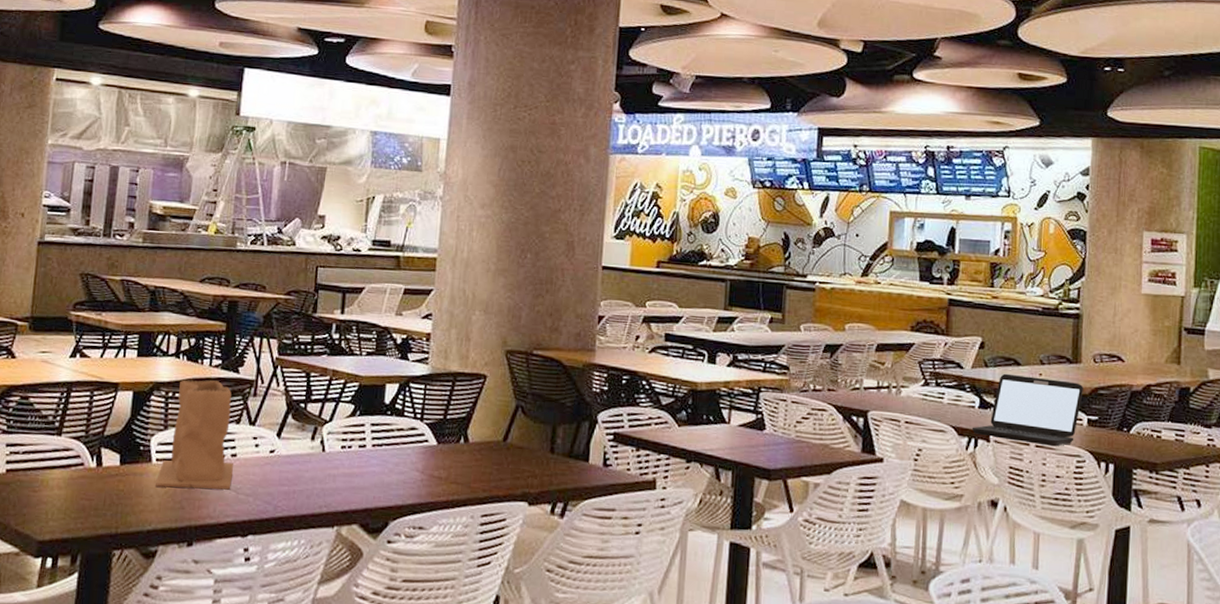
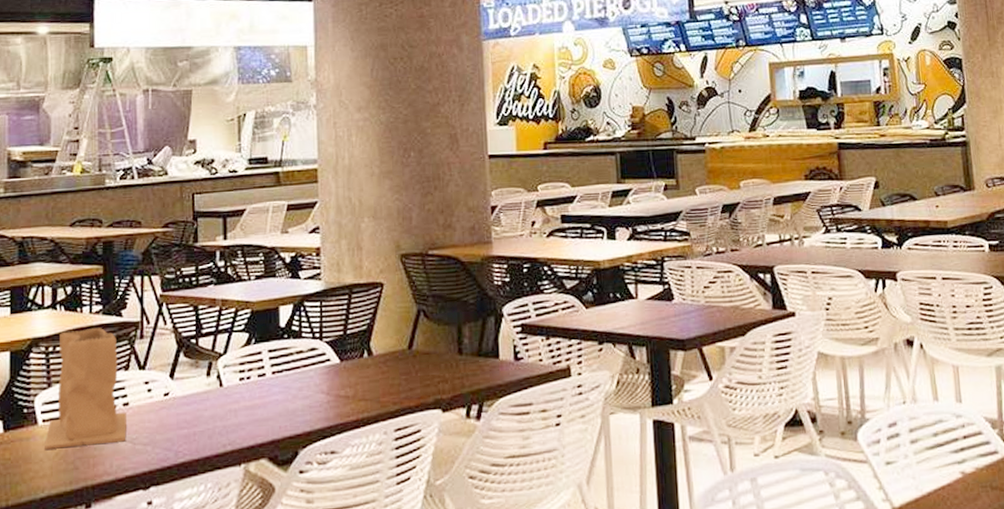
laptop: present [971,373,1083,447] -> none [877,209,981,277]

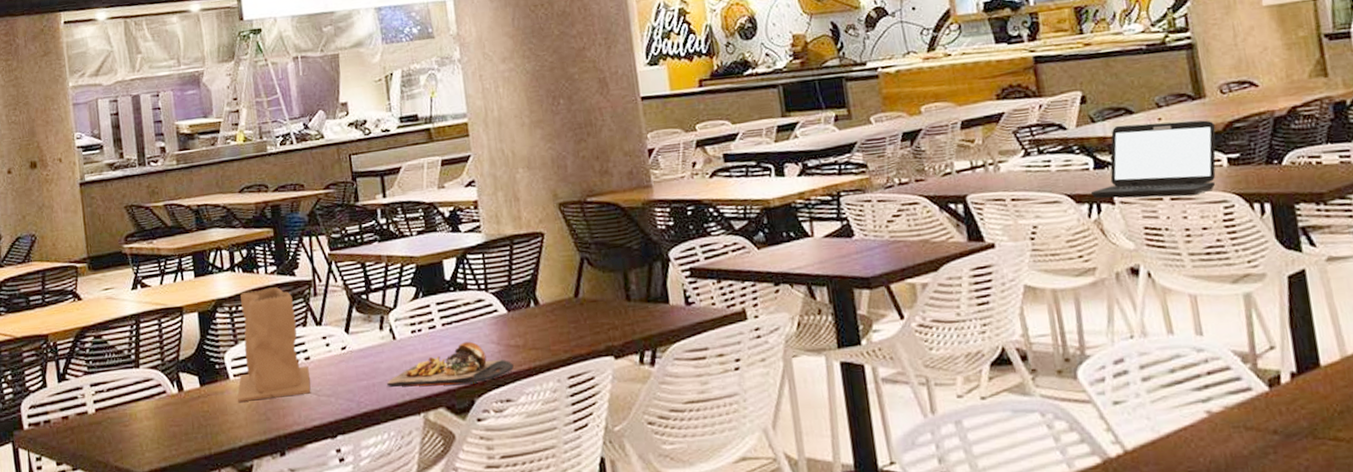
food tray: none [209,390,341,436] -> present [387,341,514,387]
laptop: none [877,209,981,277] -> present [1090,120,1216,199]

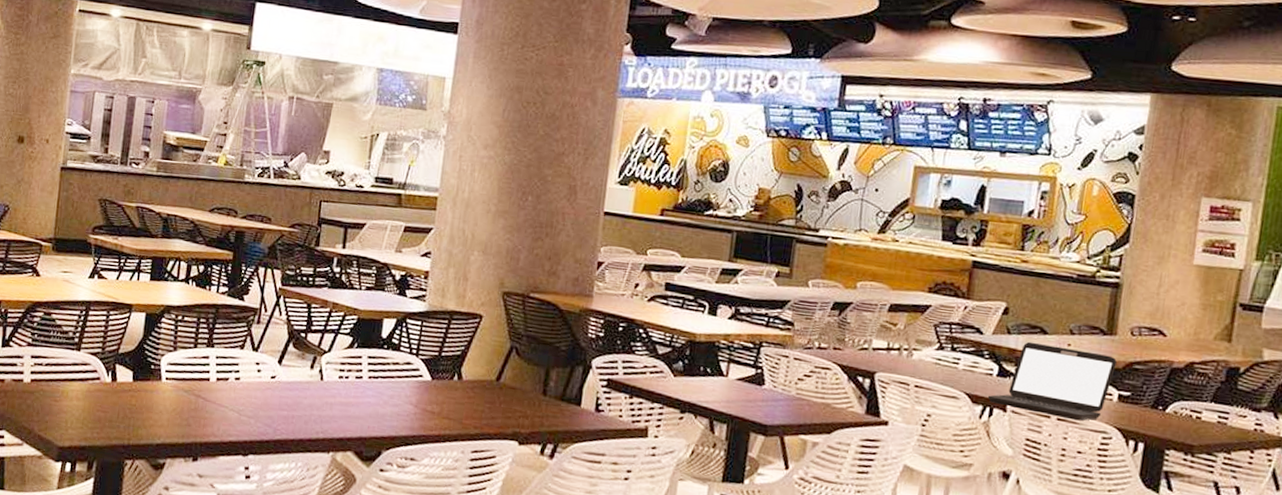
paper bag: present [237,287,311,402] -> none [165,304,237,411]
food tray: present [387,341,514,387] -> none [305,397,425,437]

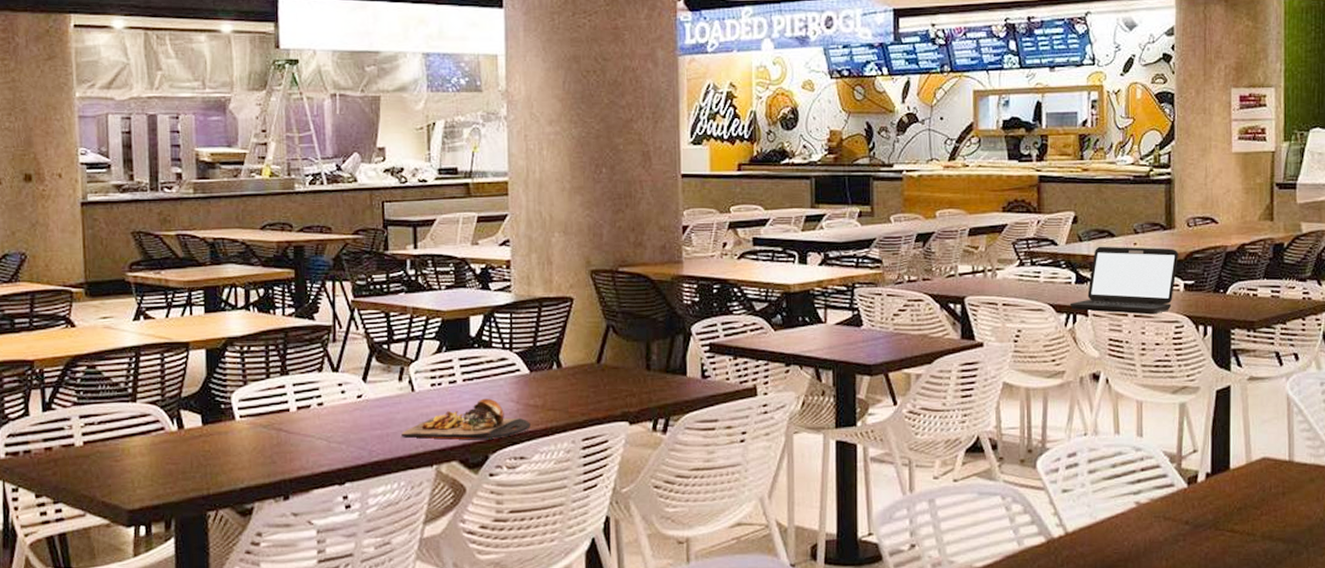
food tray: none [305,397,425,437] -> present [401,398,531,440]

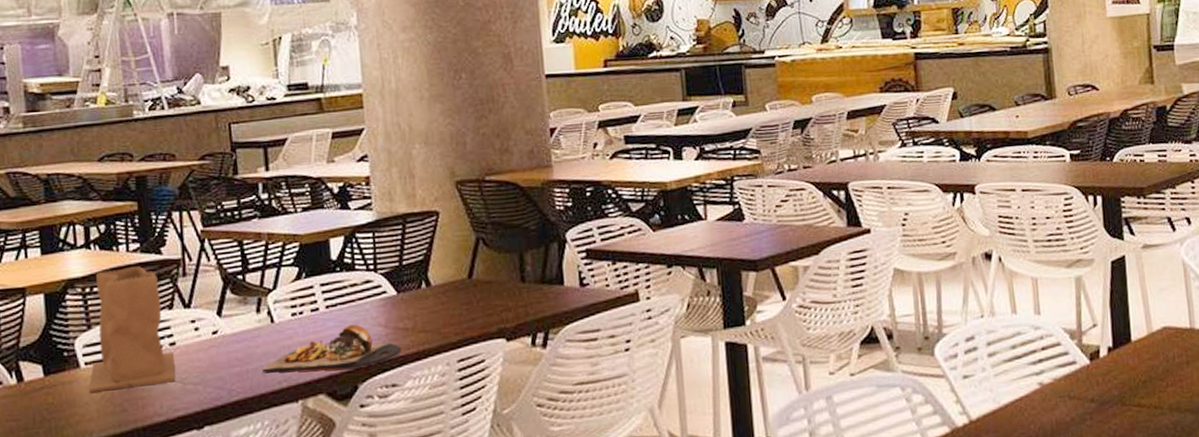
paper bag: none [242,330,322,443] -> present [89,266,176,393]
laptop: present [1069,246,1178,315] -> none [955,119,1062,189]

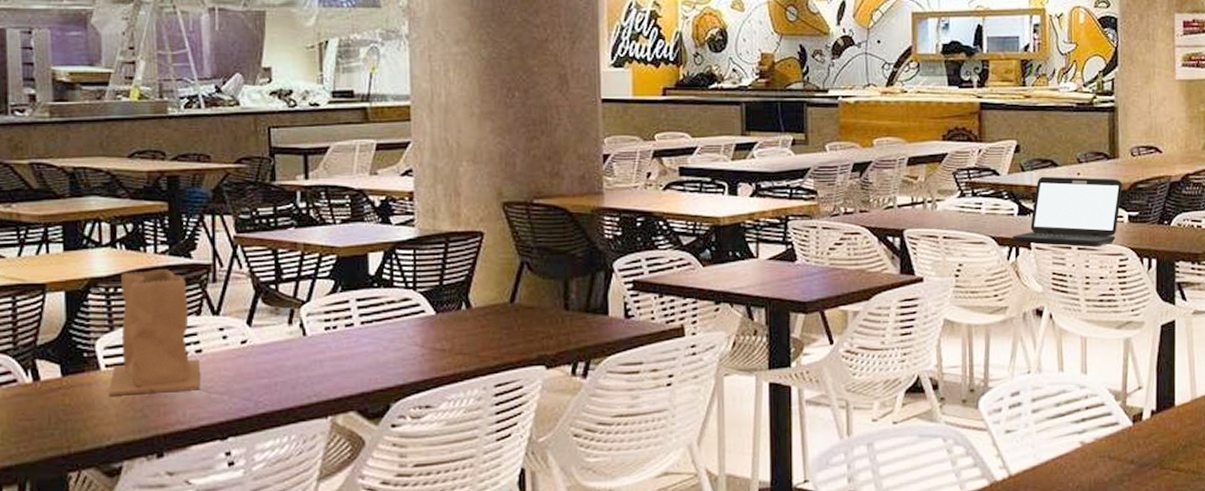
food tray: present [262,324,401,373] -> none [292,342,437,388]
laptop: none [955,119,1062,189] -> present [1012,176,1122,247]

